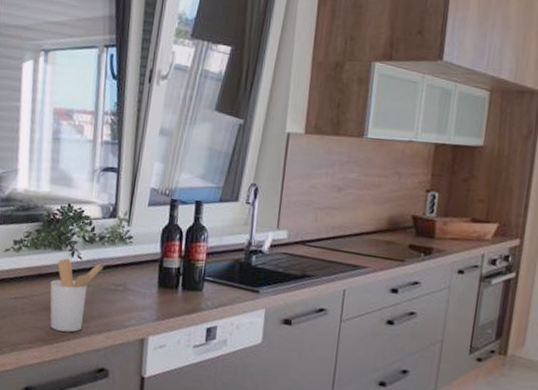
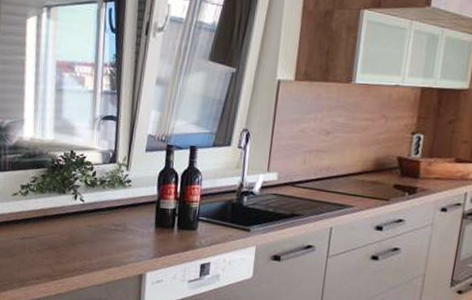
utensil holder: present [50,258,104,332] -> none [55,201,105,269]

